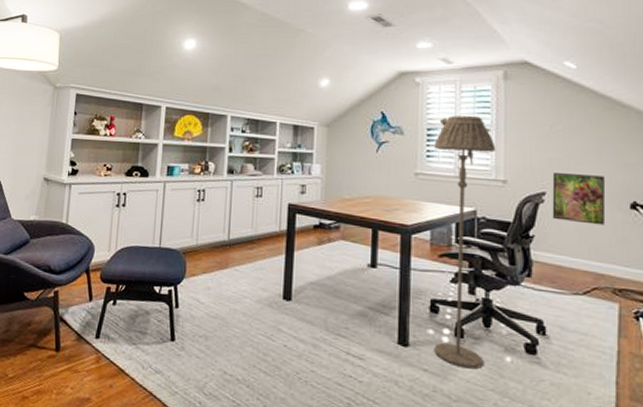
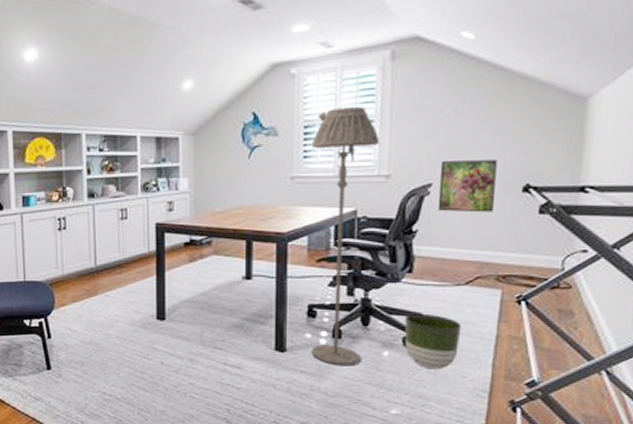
planter: none [525,319,583,383] -> present [404,313,462,370]

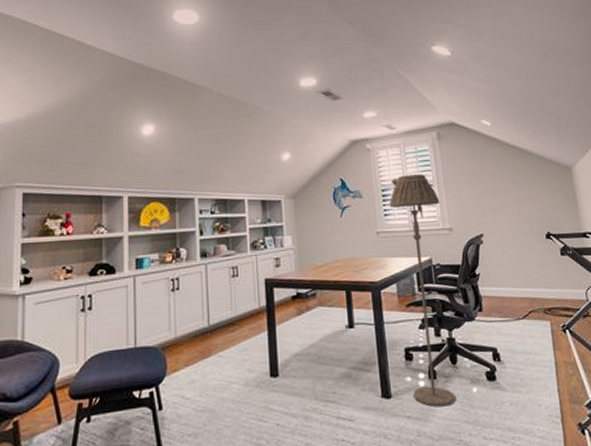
planter: present [404,313,462,370] -> none [483,347,530,401]
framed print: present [437,160,497,213] -> none [486,214,530,257]

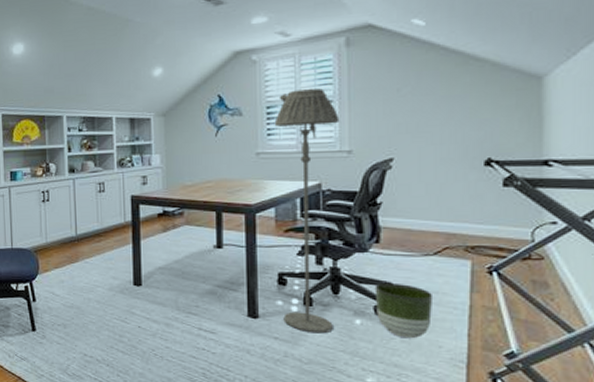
planter: none [483,347,530,401] -> present [374,282,434,339]

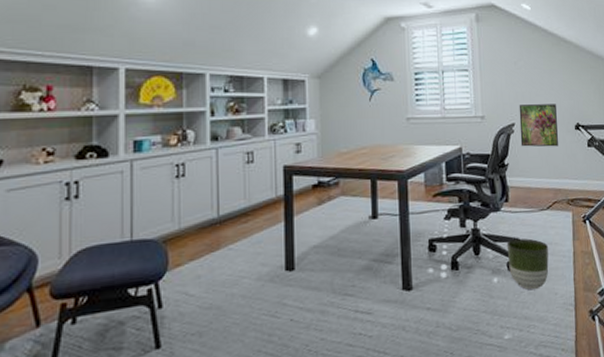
floor lamp: present [274,88,340,334] -> none [421,57,476,298]
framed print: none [400,135,456,186] -> present [519,104,558,147]

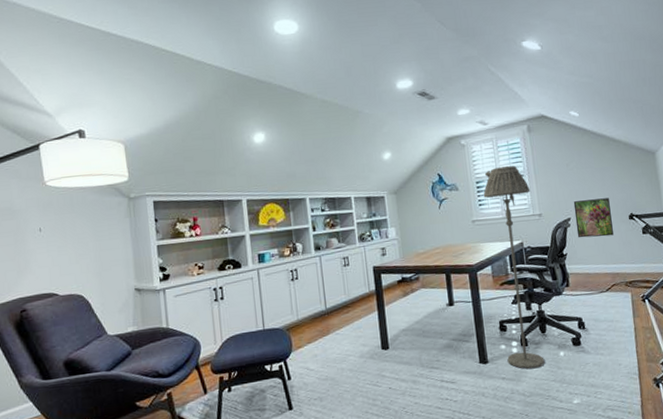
floor lamp: none [421,57,476,298] -> present [483,165,545,369]
planter: present [506,238,549,291] -> none [570,317,612,362]

